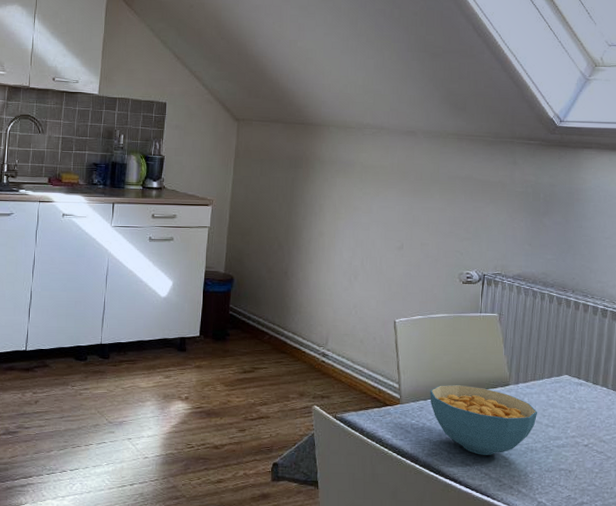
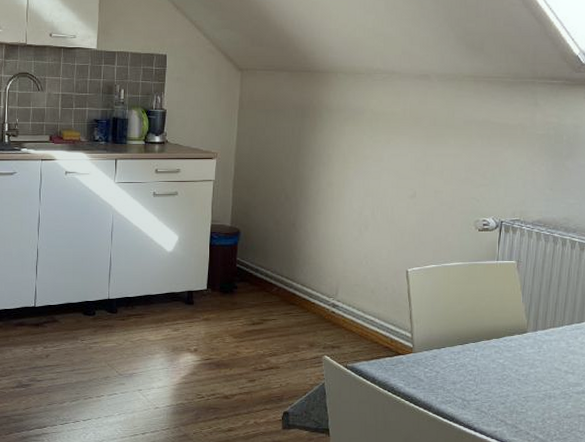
cereal bowl: present [430,384,537,455] -> none [444,332,556,402]

